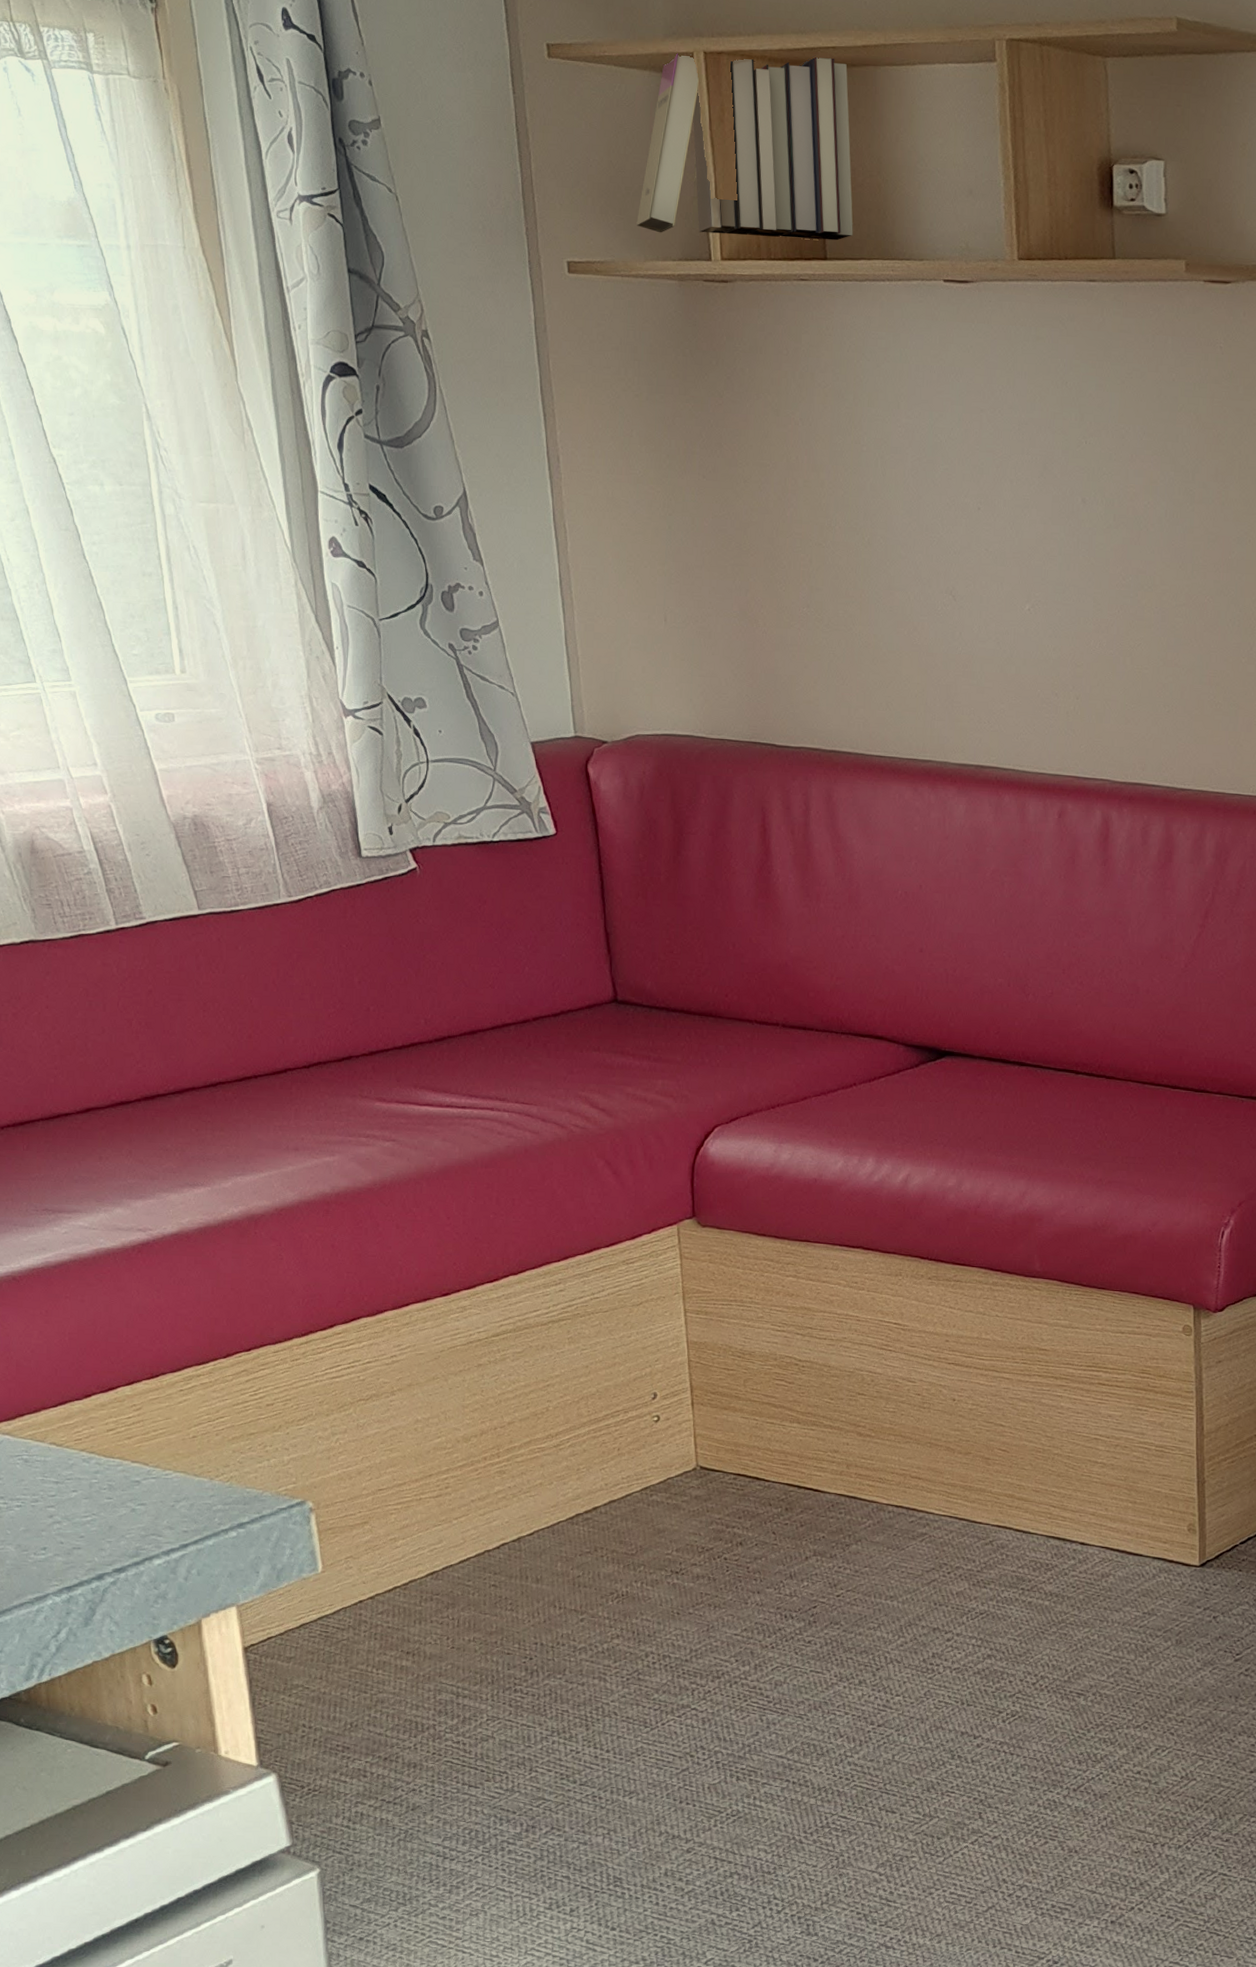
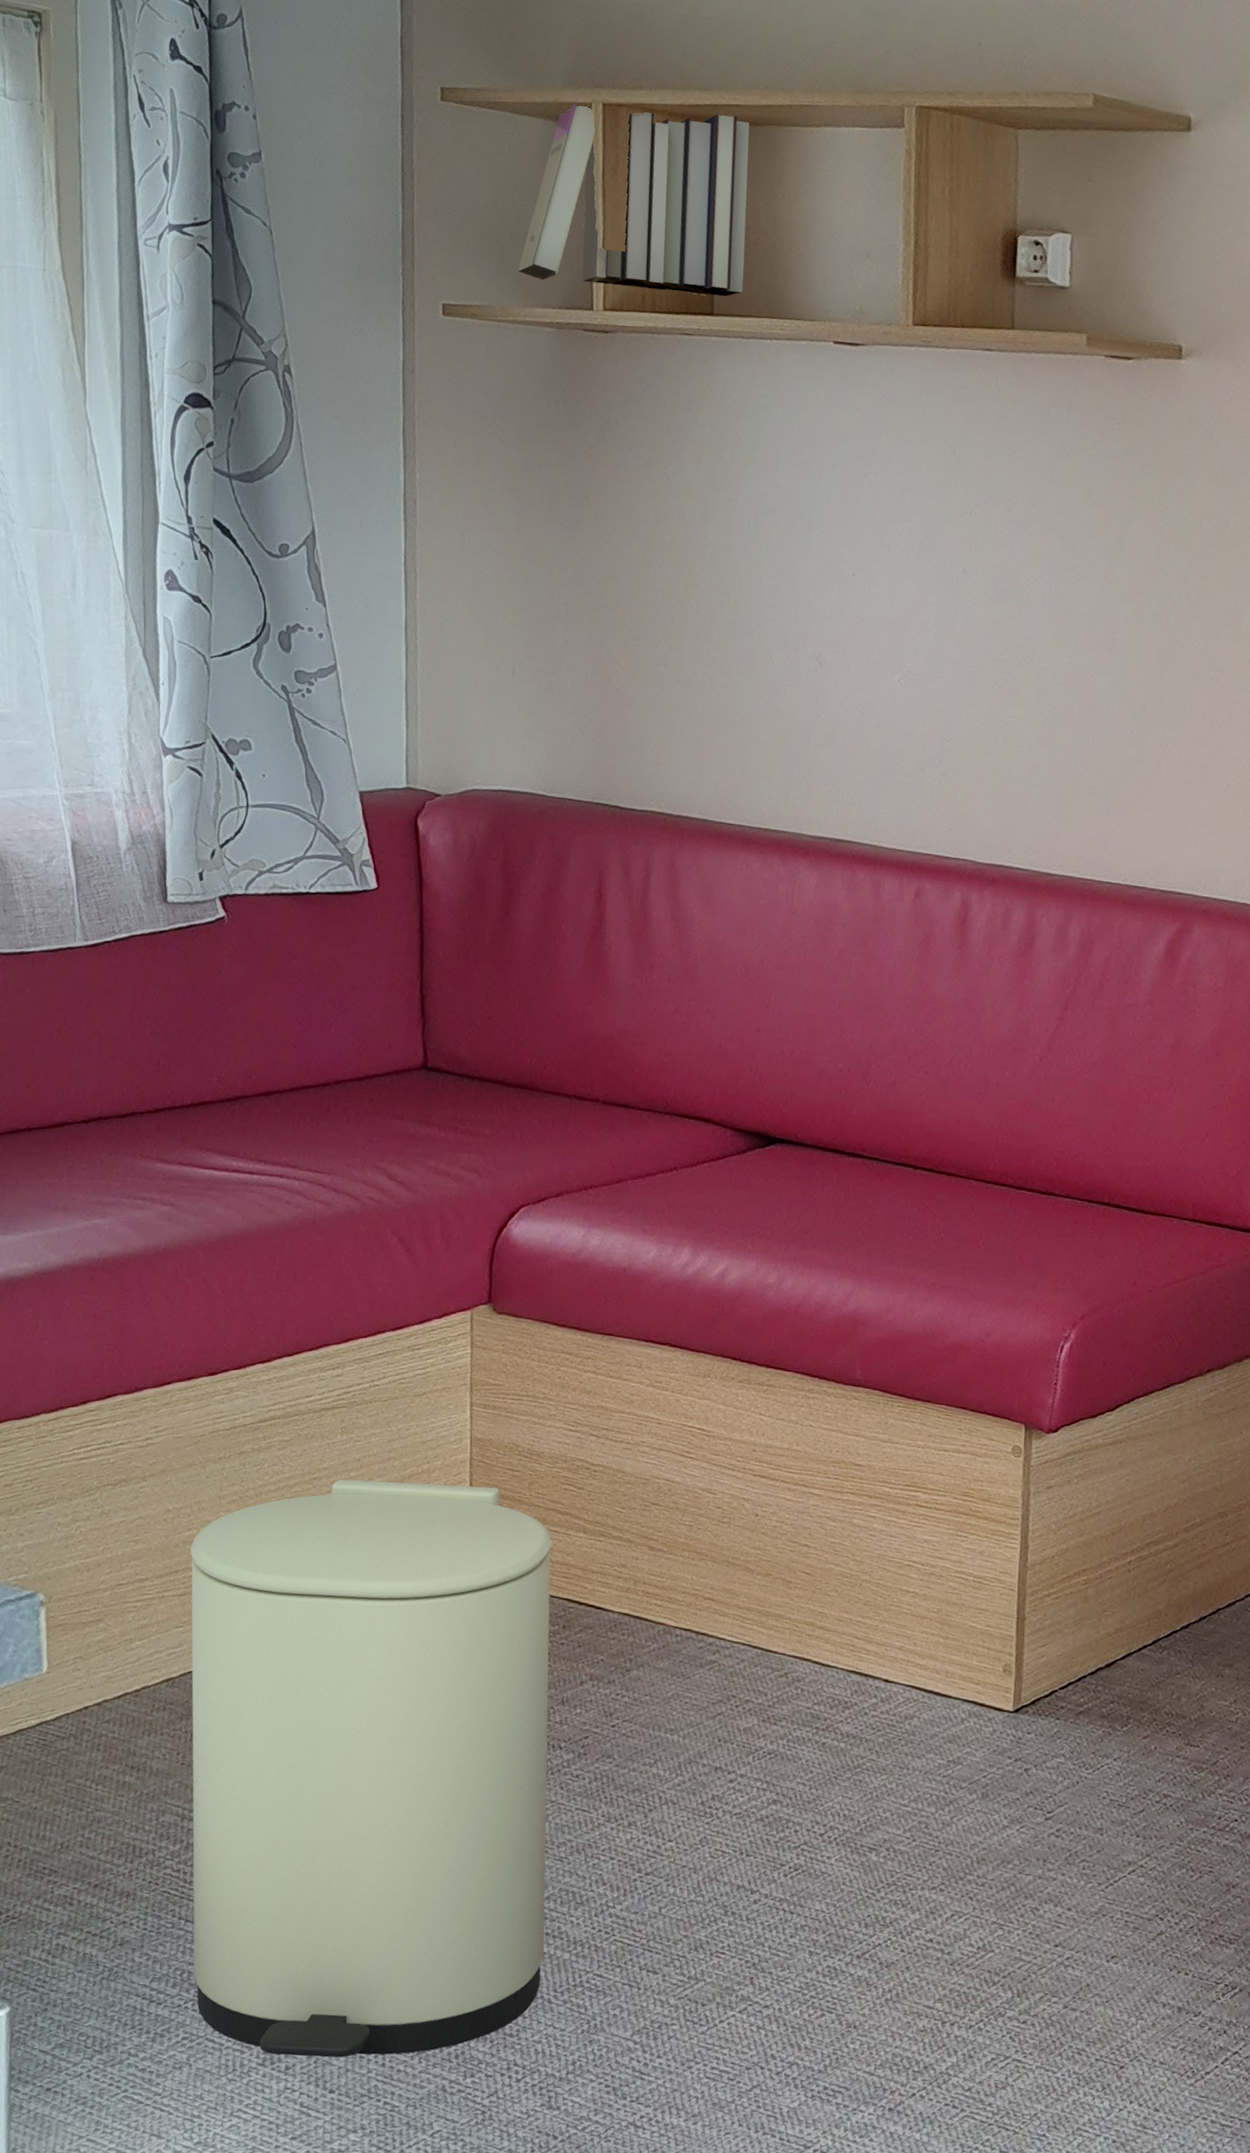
pedal bin: none [441,1384,792,1900] -> present [190,1479,552,2058]

